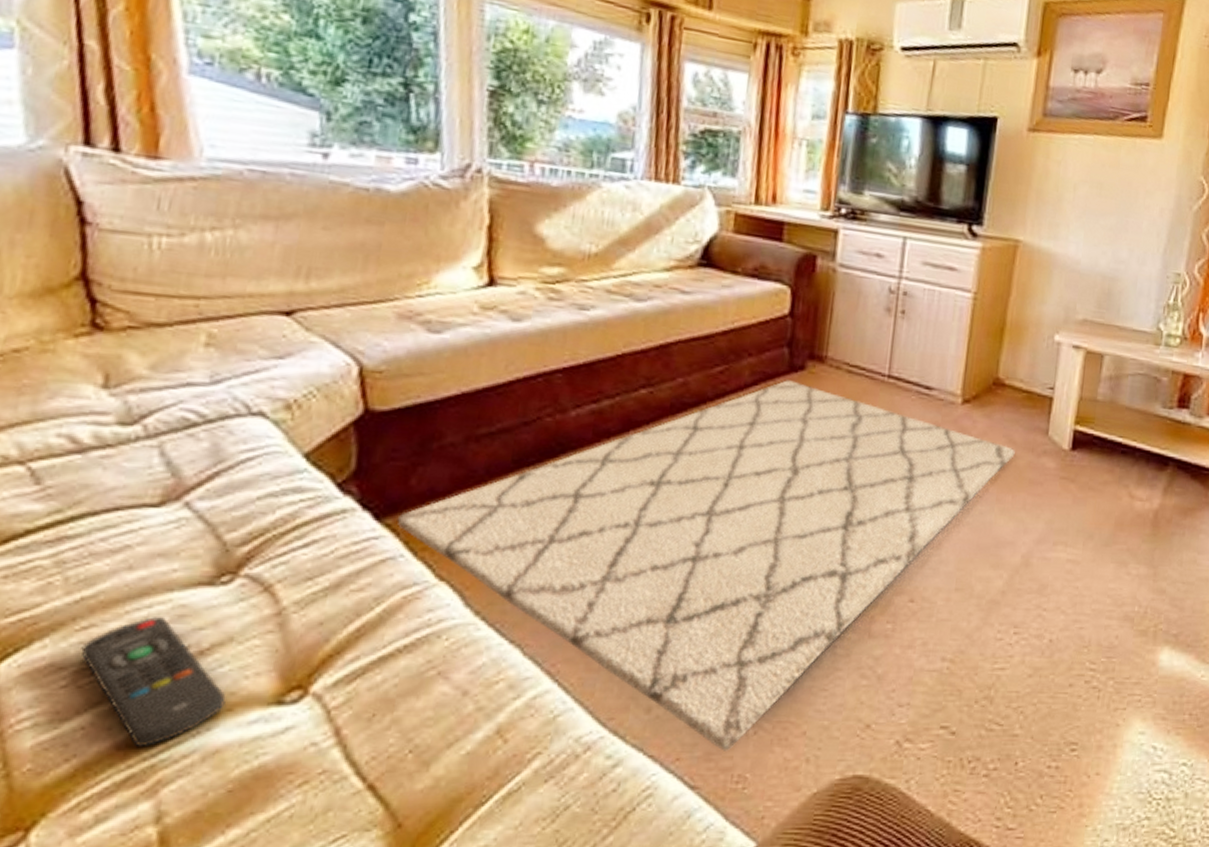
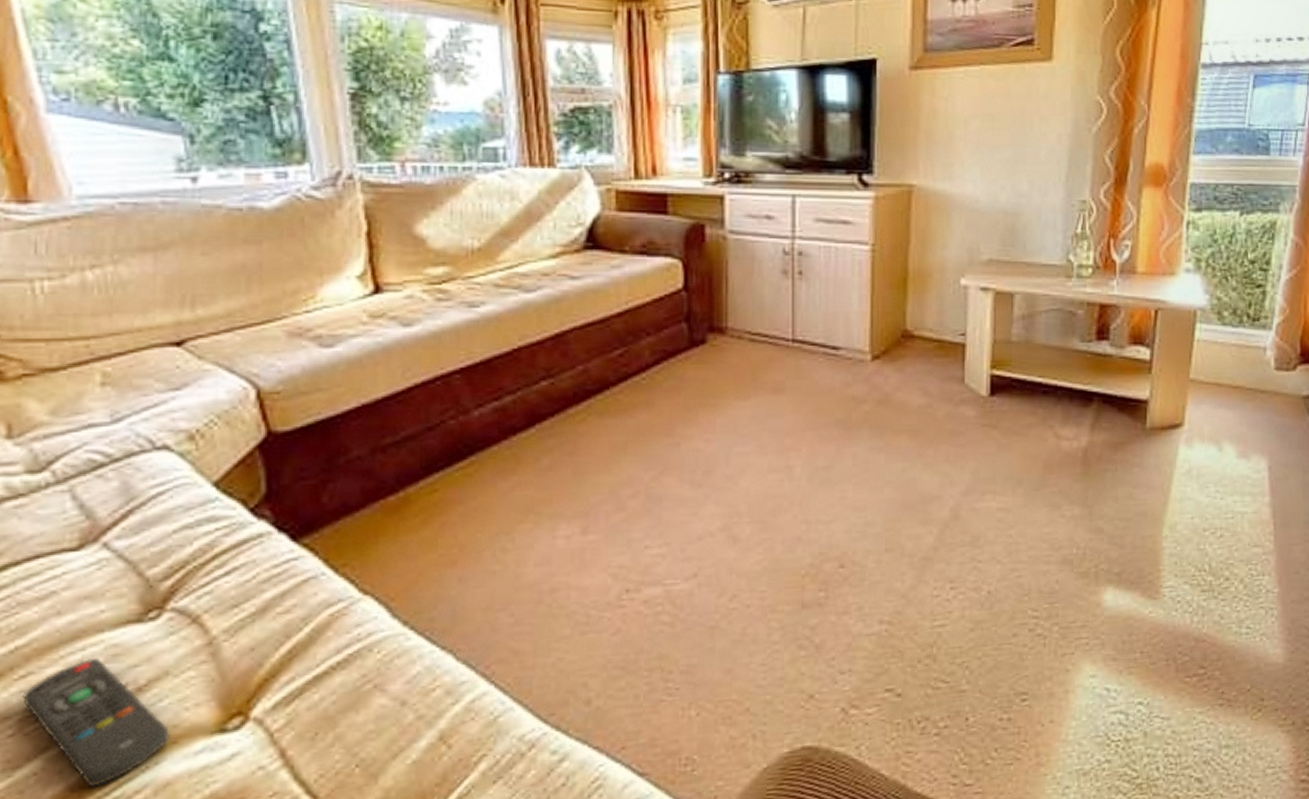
rug: present [396,380,1015,751] -> none [314,356,932,736]

